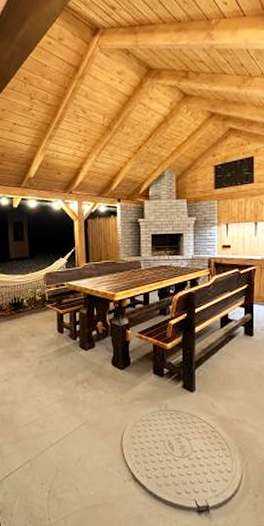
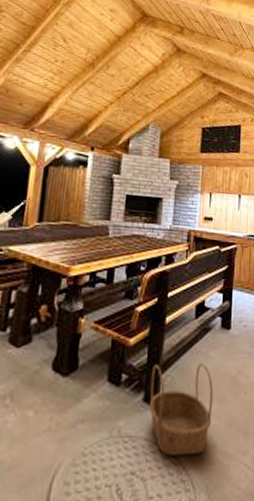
basket: none [187,362,241,426] -> present [149,363,214,456]

